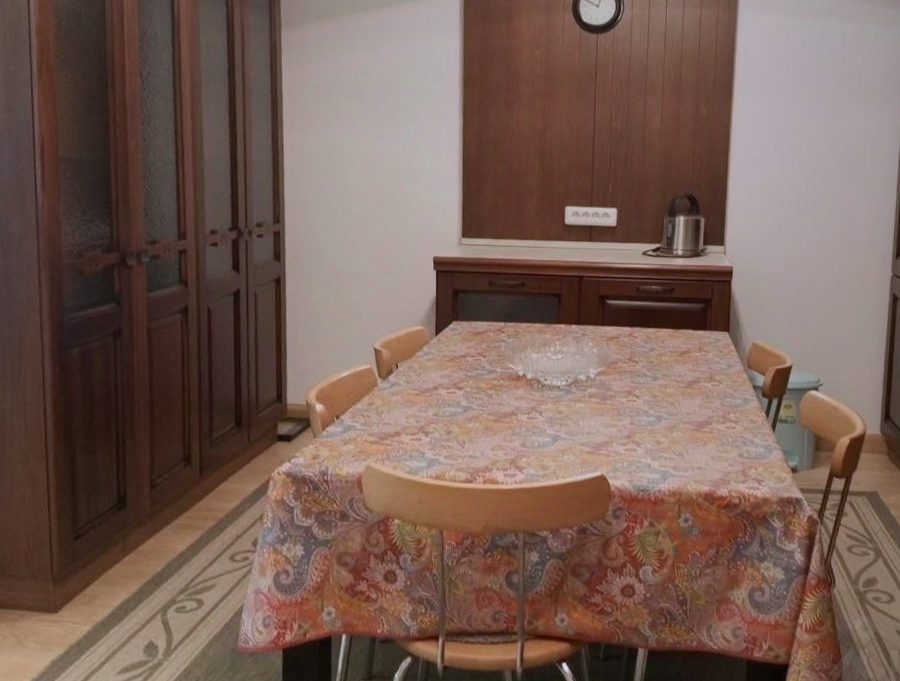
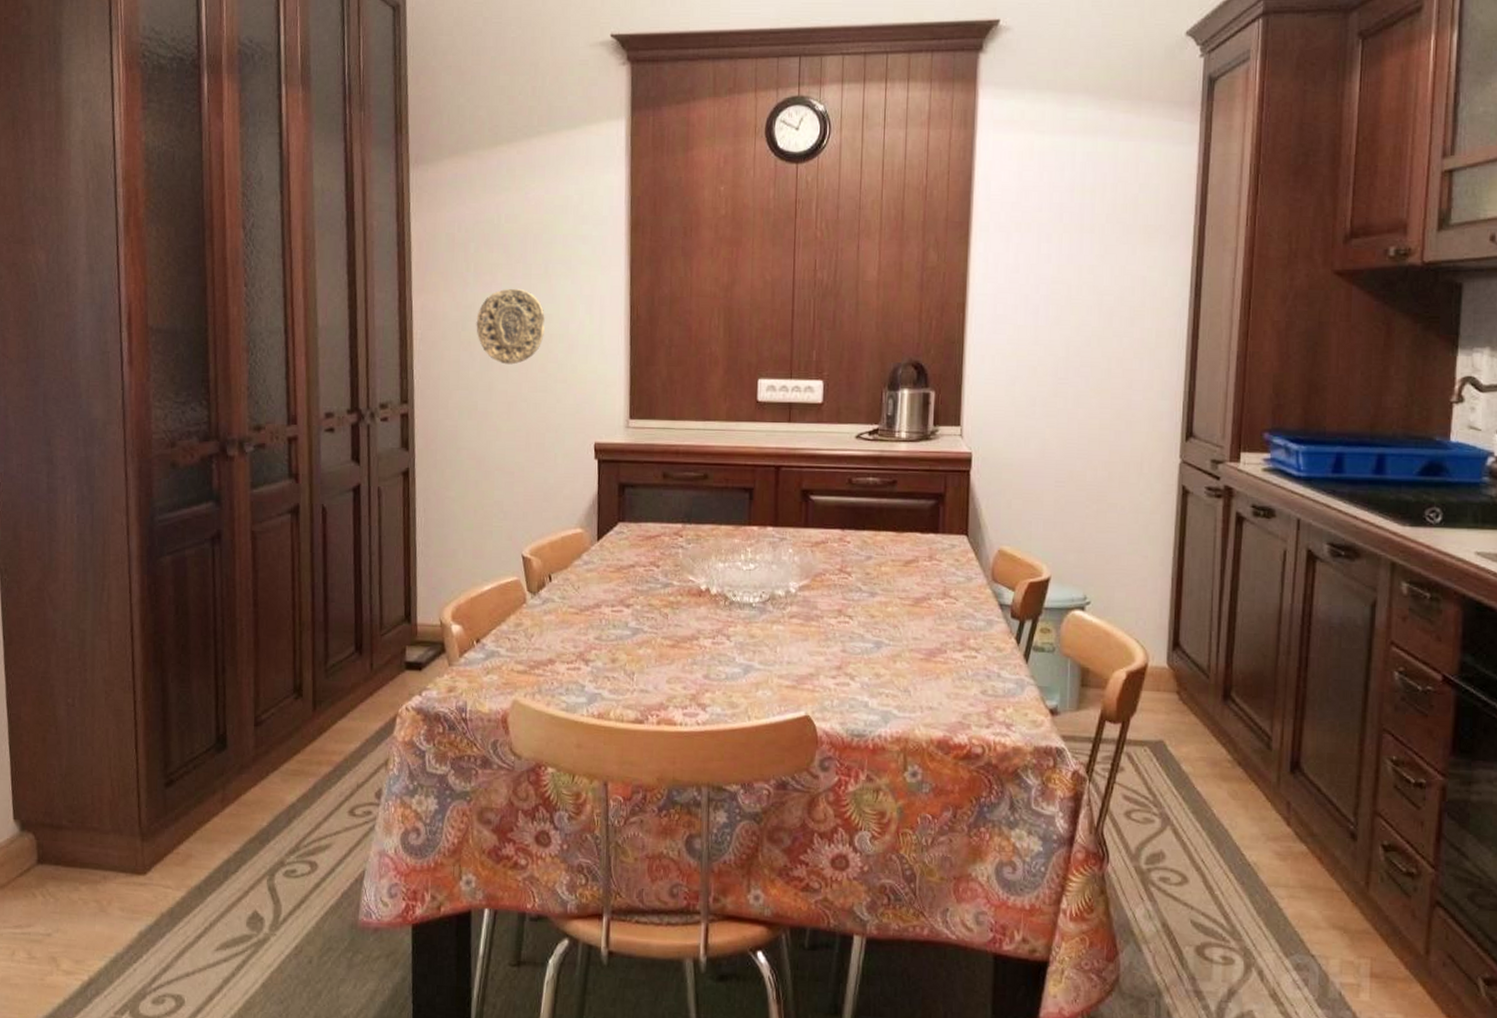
decorative plate: none [336,130,393,193] -> present [476,288,545,365]

